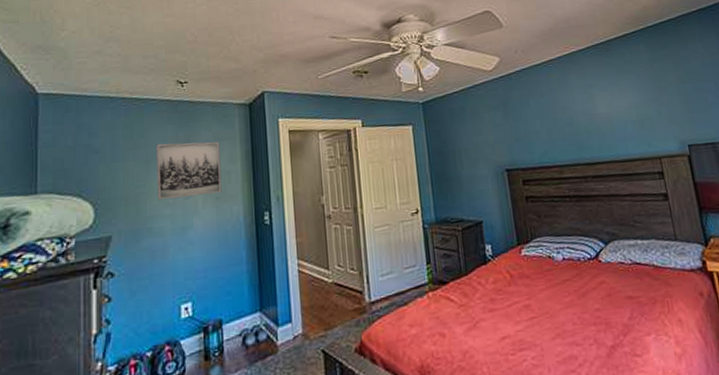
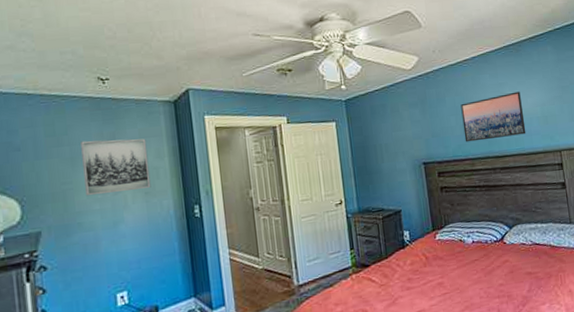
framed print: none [546,93,620,148] -> present [460,91,526,142]

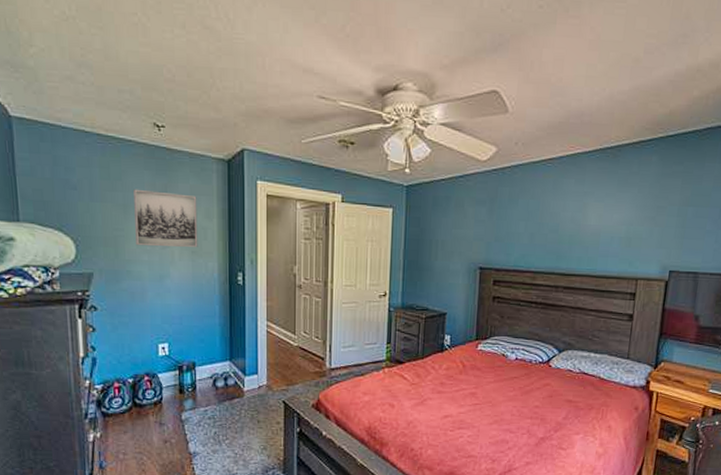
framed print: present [460,91,526,142] -> none [530,204,607,255]

